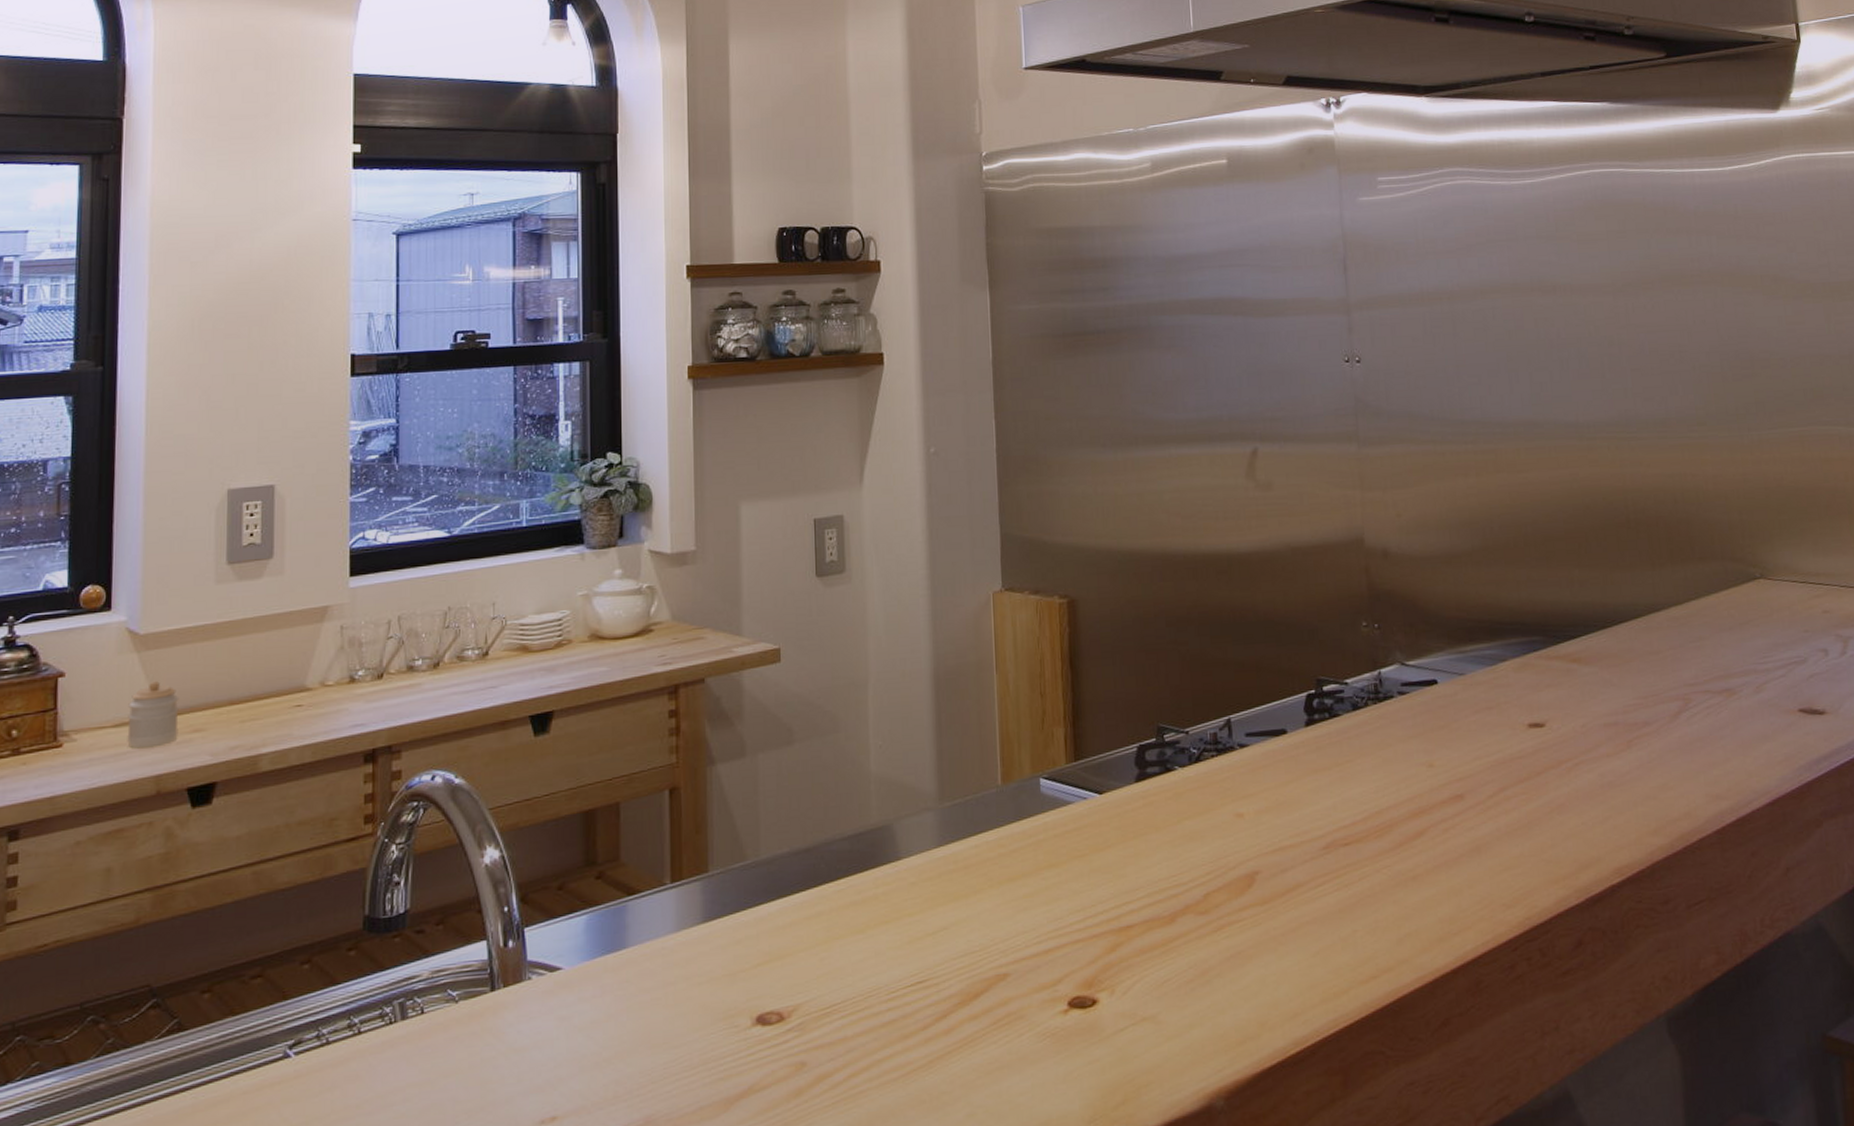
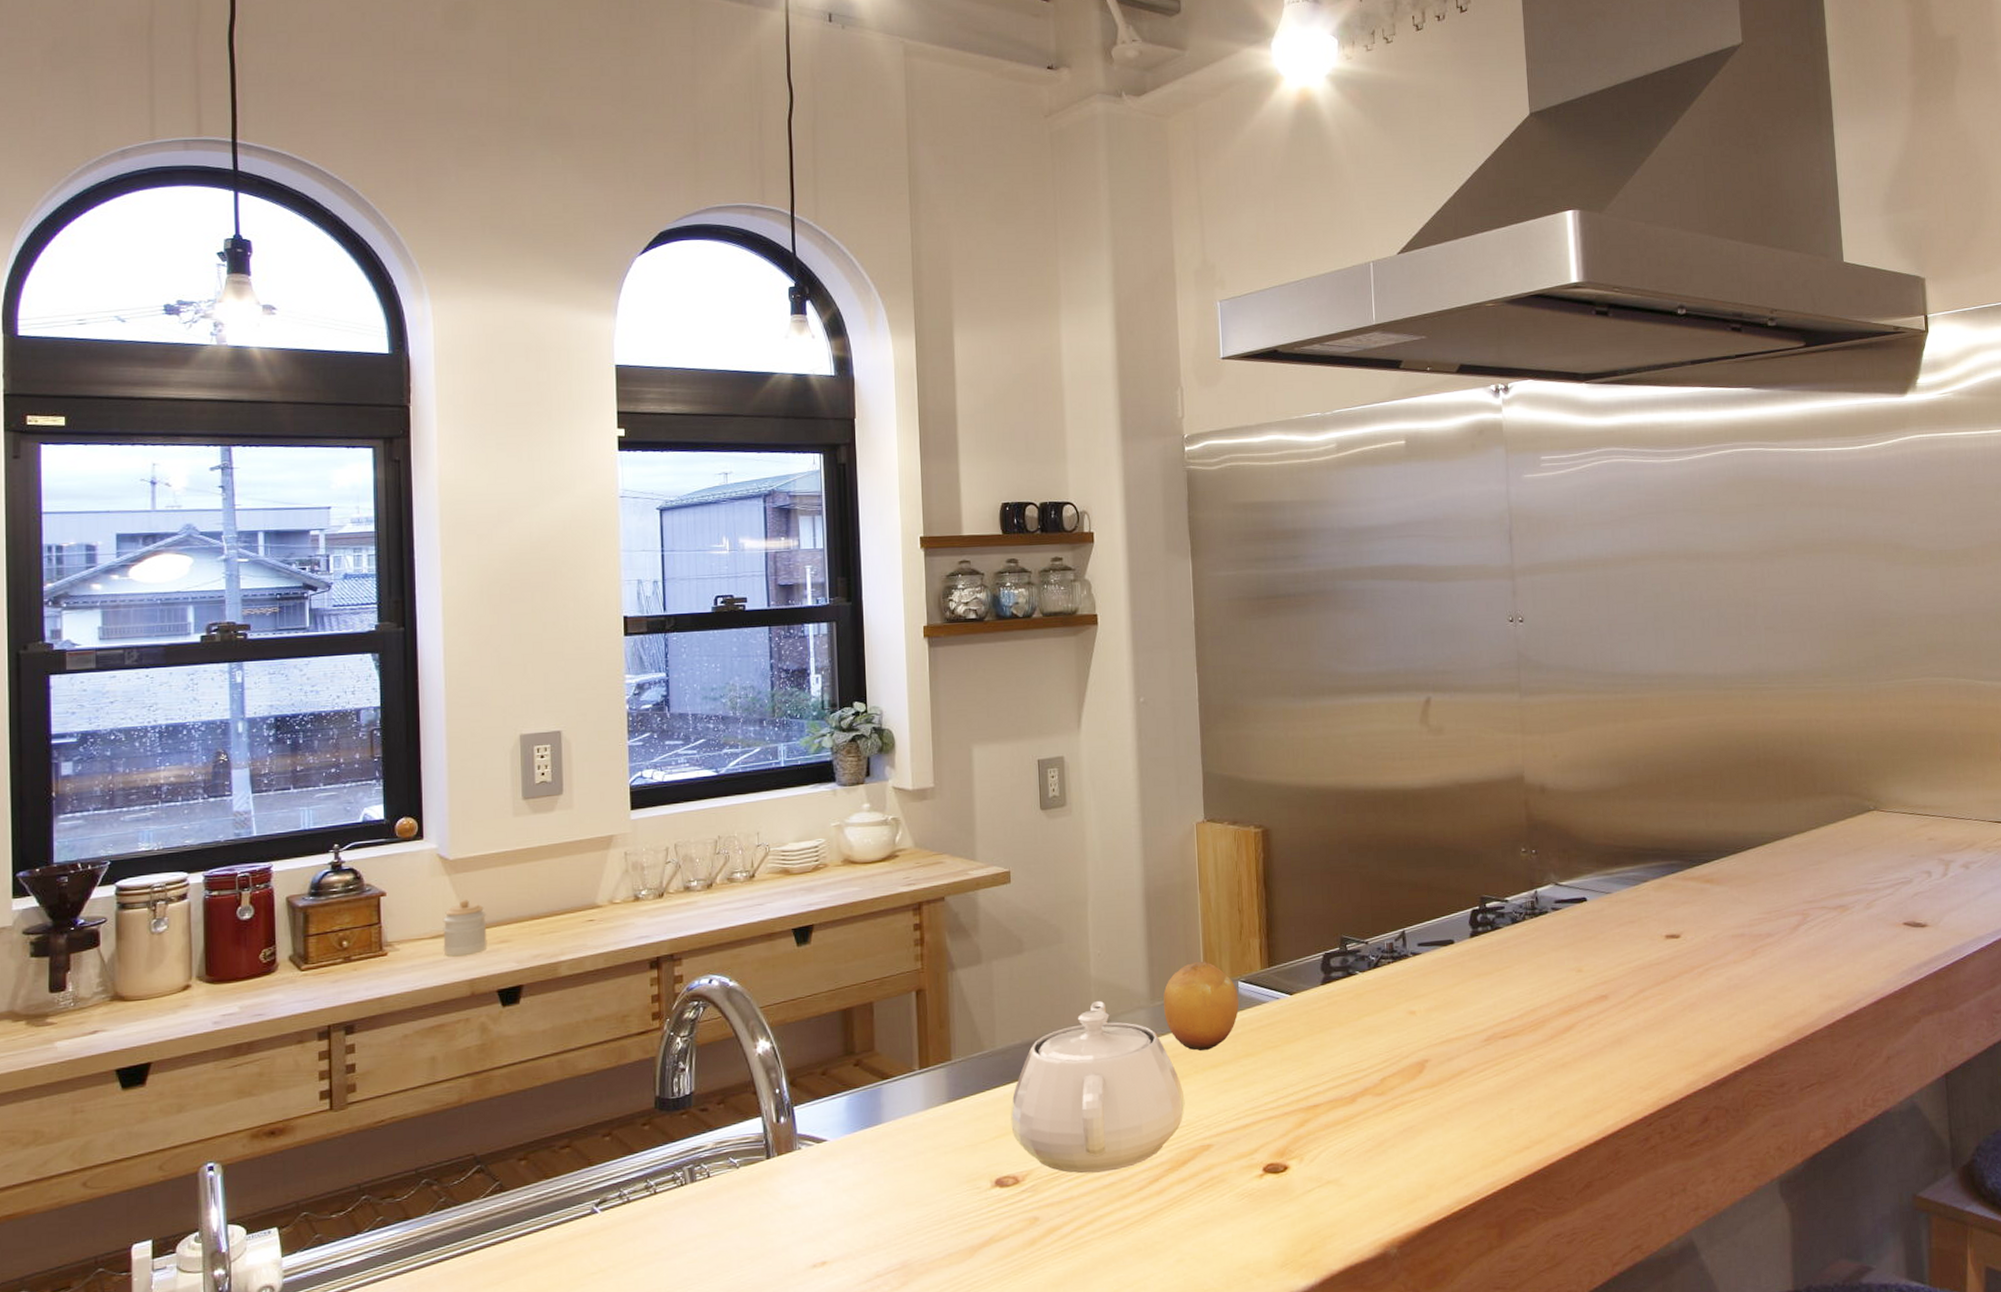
teapot: none [775,800,978,1009] -> present [1010,1000,1185,1174]
fruit: none [954,754,1041,861] -> present [1163,961,1240,1051]

